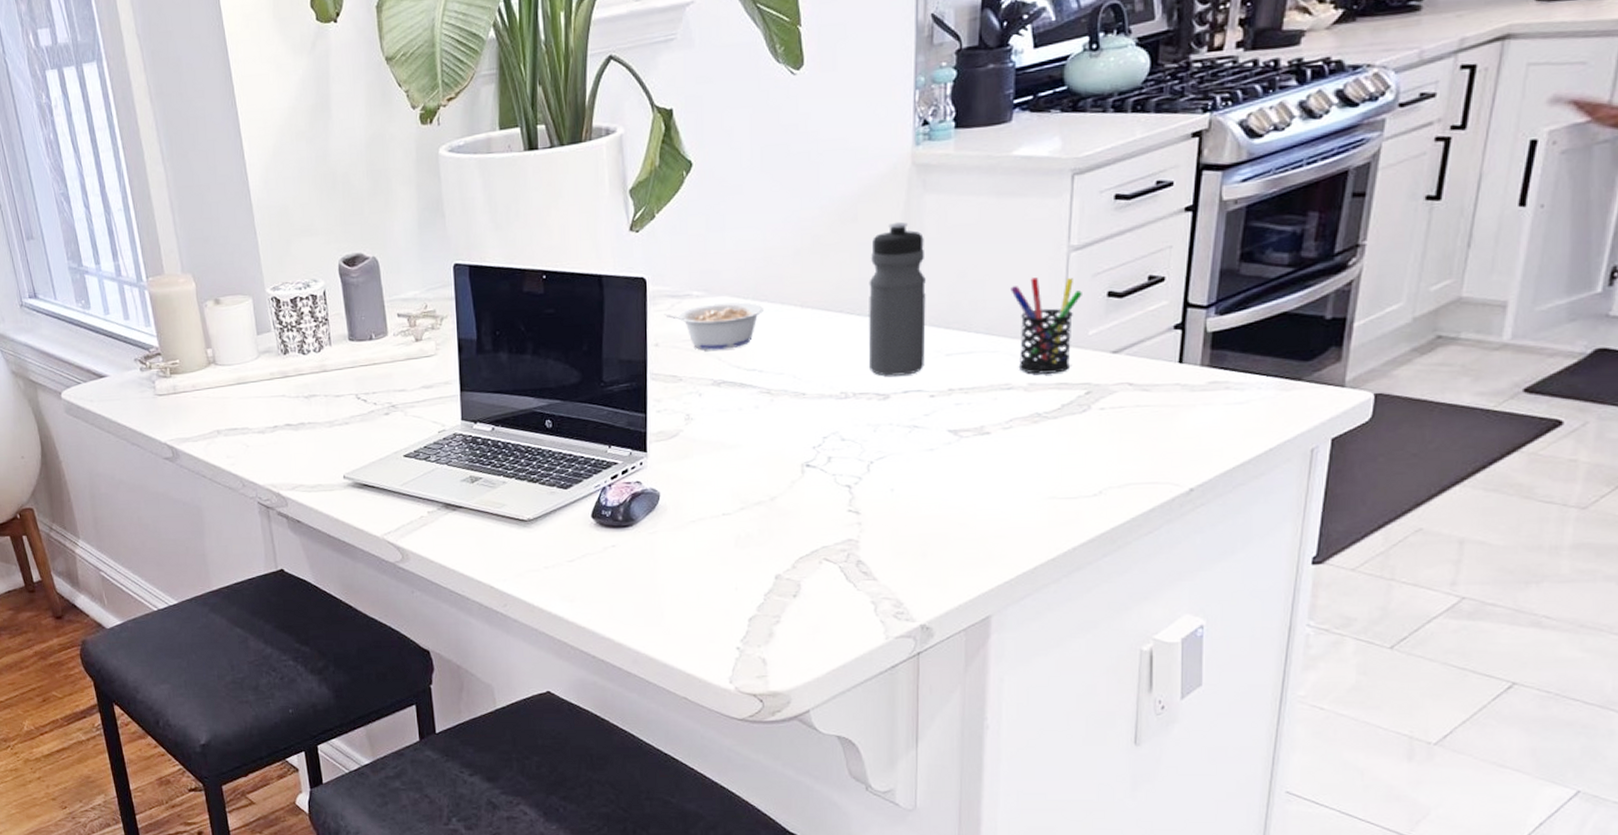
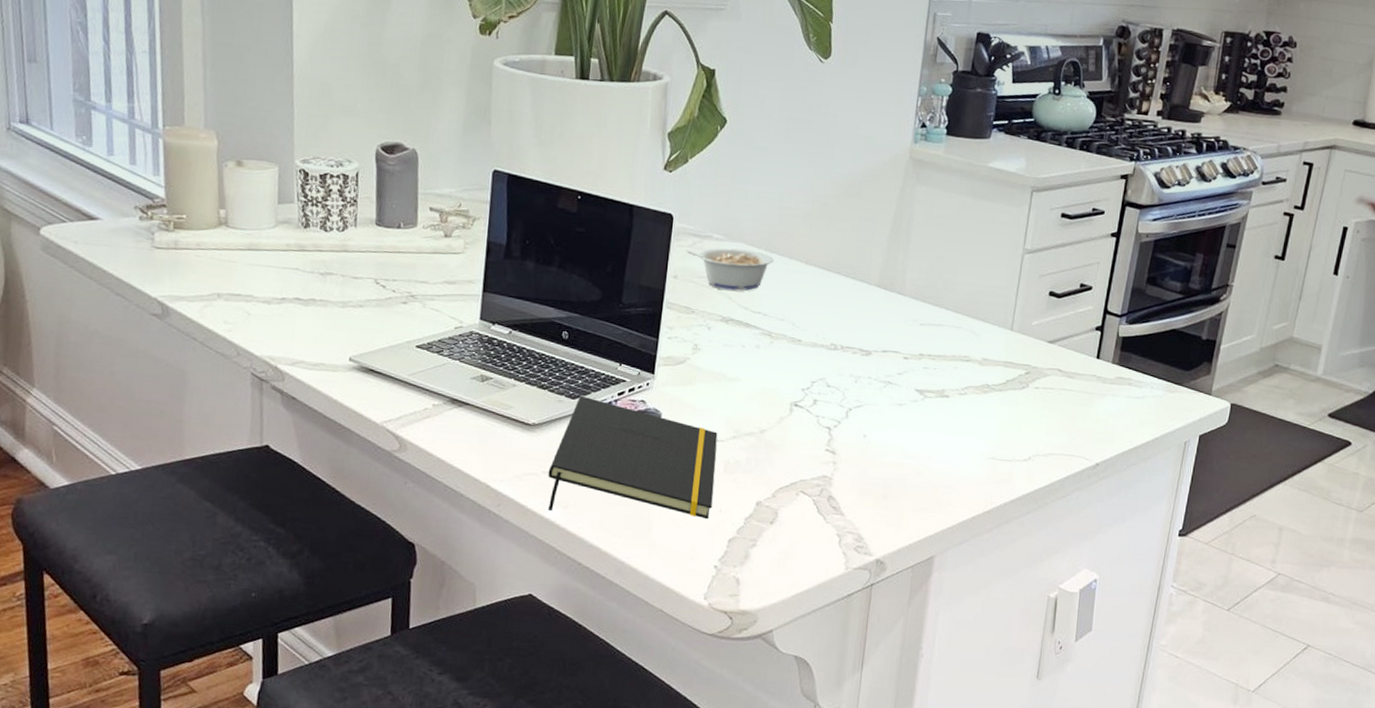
notepad: none [550,484,726,607] -> present [548,395,718,520]
water bottle: present [868,221,926,376] -> none [856,204,913,337]
pen holder: present [1011,277,1082,374] -> none [976,270,1030,353]

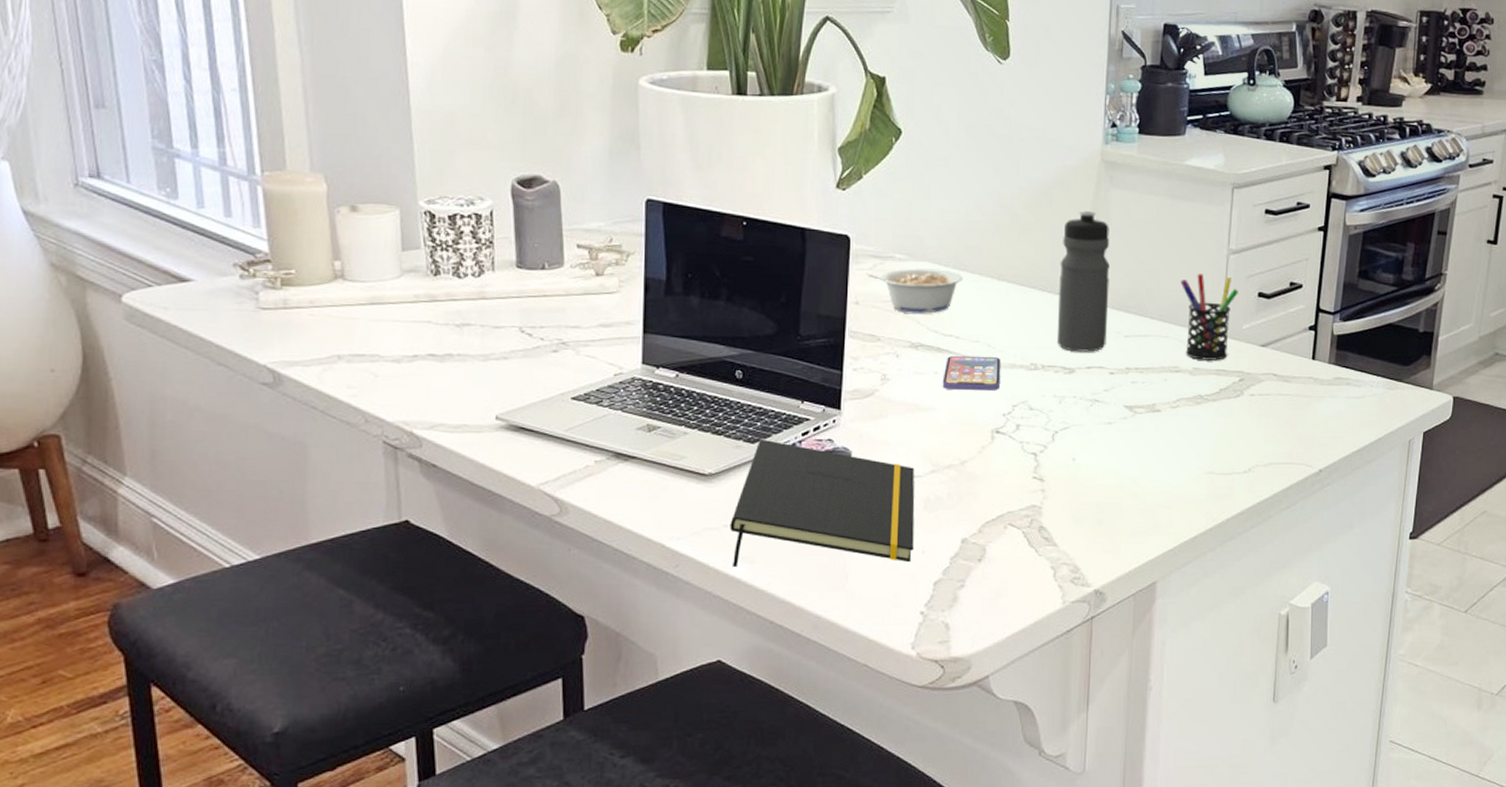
smartphone: none [748,331,804,366] -> present [942,355,1001,390]
water bottle: none [856,204,913,337] -> present [1056,210,1110,352]
pen holder: none [976,270,1030,353] -> present [1181,274,1238,360]

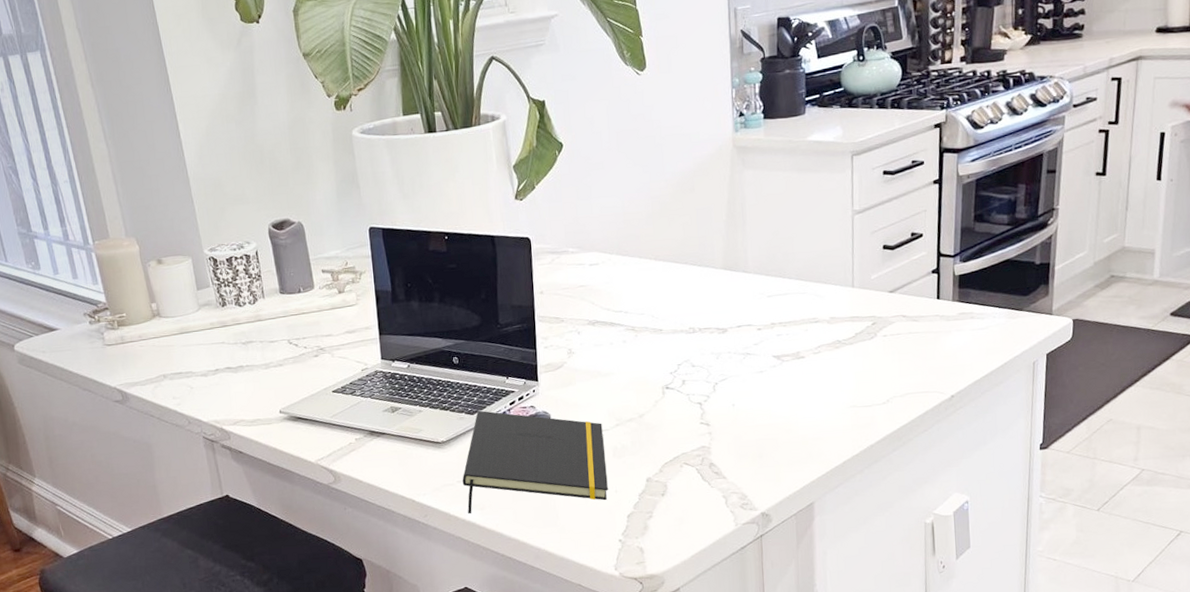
legume: present [866,268,963,314] -> none [546,256,626,296]
smartphone: present [942,355,1001,390] -> none [617,325,666,357]
water bottle: present [1056,210,1110,352] -> none [706,191,752,314]
pen holder: present [1181,274,1238,360] -> none [812,235,865,310]

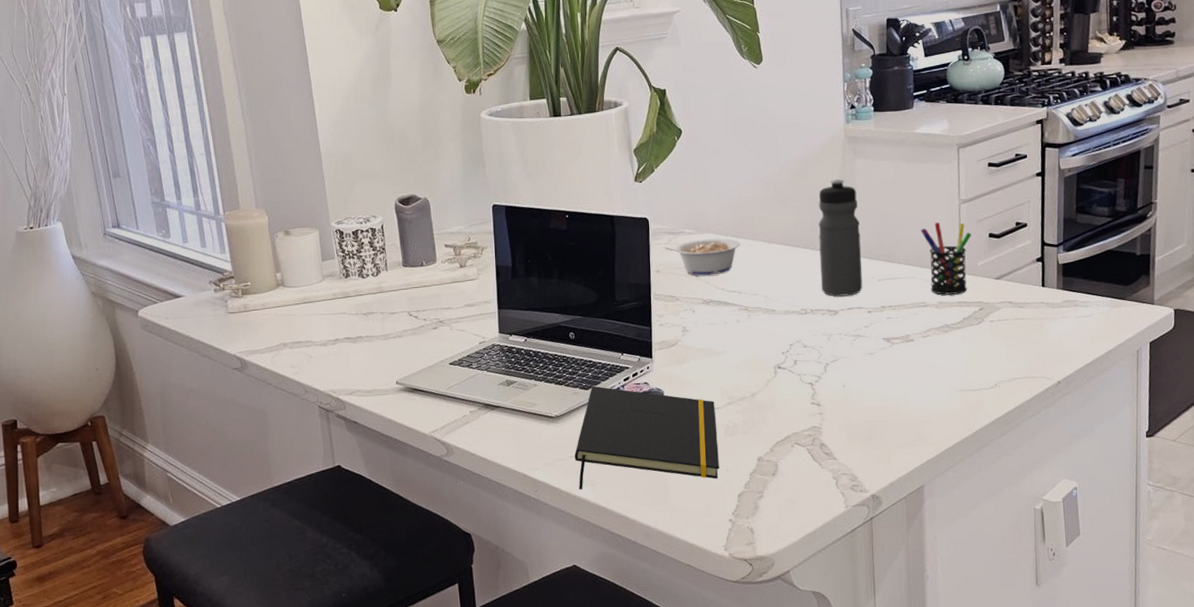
legume: none [546,256,626,296] -> present [663,238,740,276]
water bottle: none [706,191,752,314] -> present [818,179,863,297]
pen holder: none [812,235,865,310] -> present [921,222,971,295]

